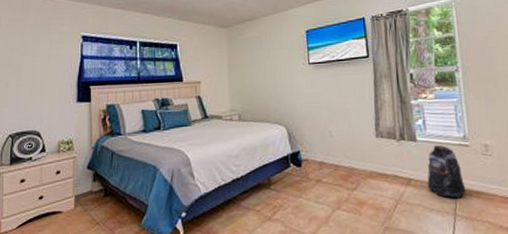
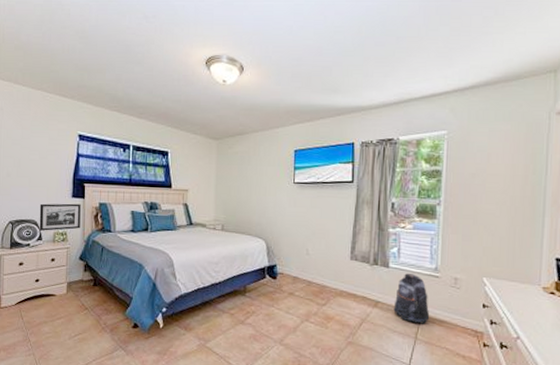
picture frame: none [42,108,87,142] -> present [39,203,81,231]

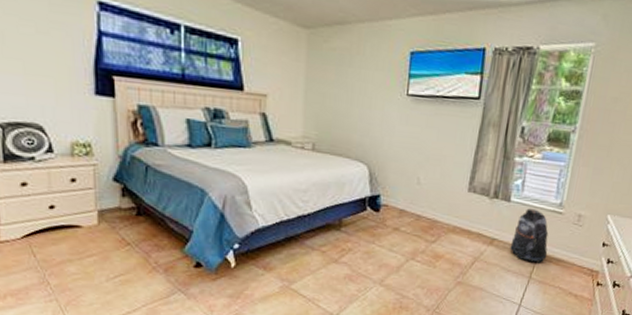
picture frame: present [39,203,81,231] -> none [44,100,111,141]

